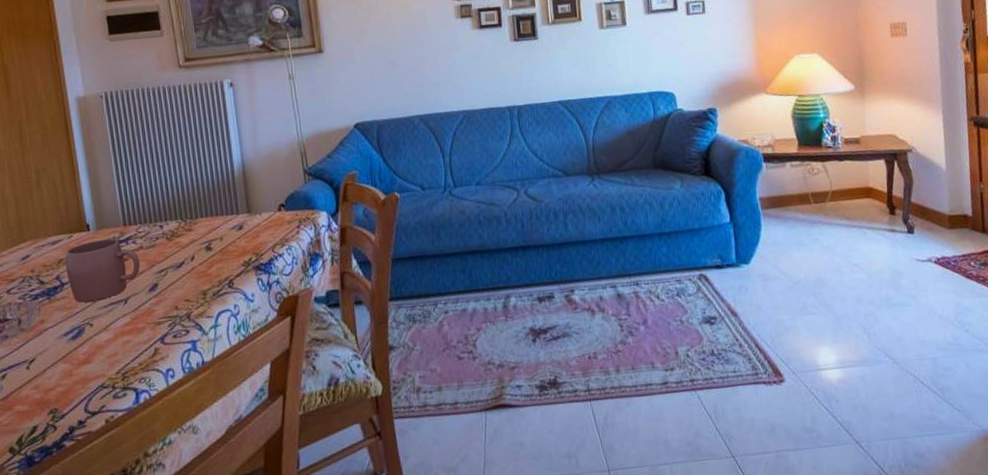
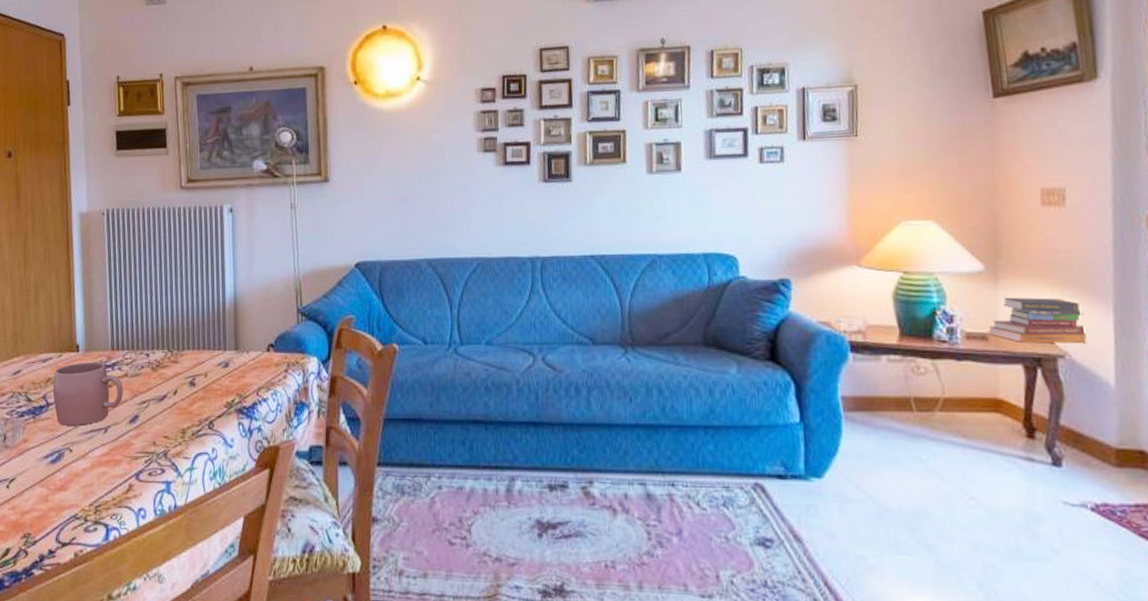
books: none [860,107,926,144] -> present [989,297,1087,344]

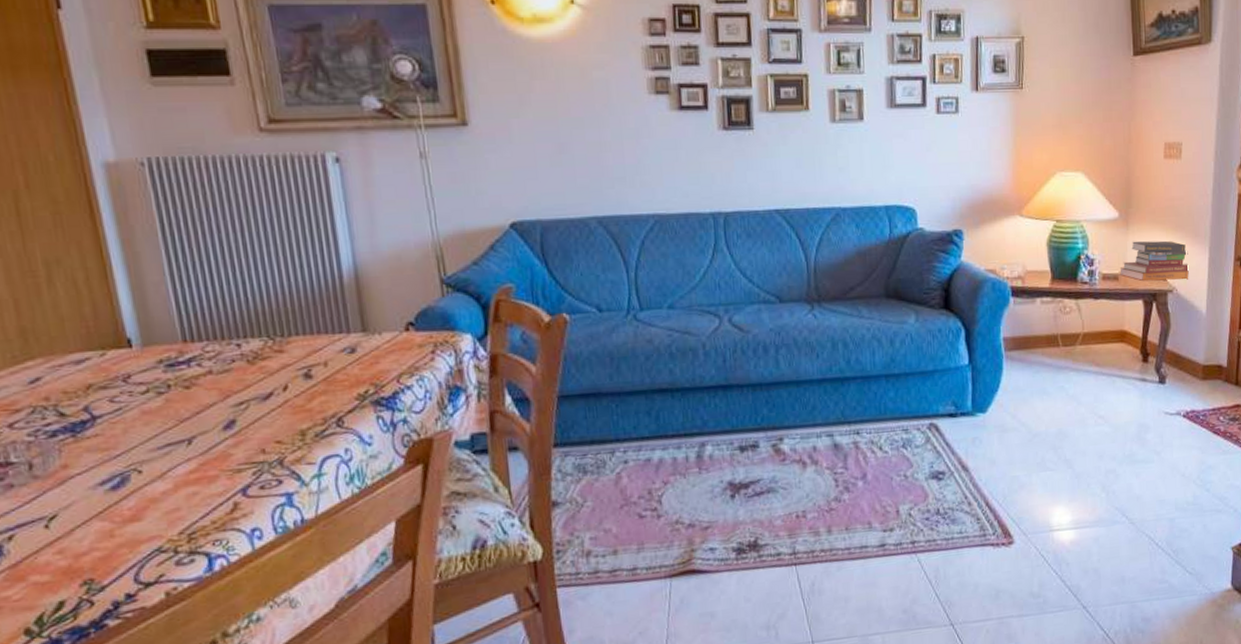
mug: present [53,361,123,426] -> none [96,358,209,442]

